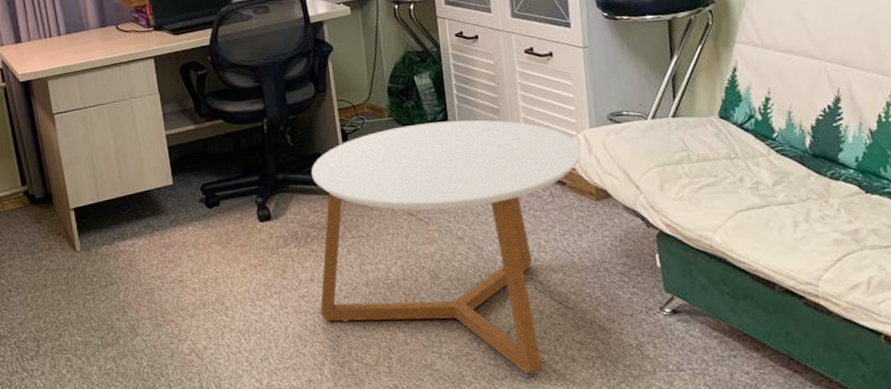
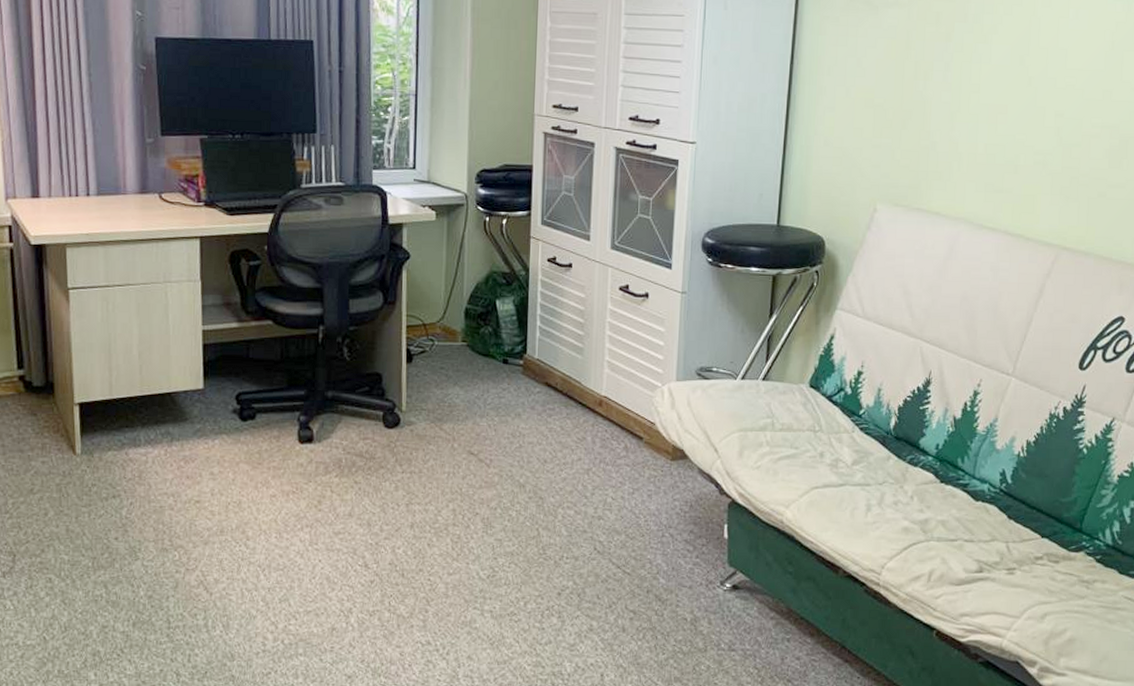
coffee table: present [311,120,581,373] -> none [355,353,663,640]

